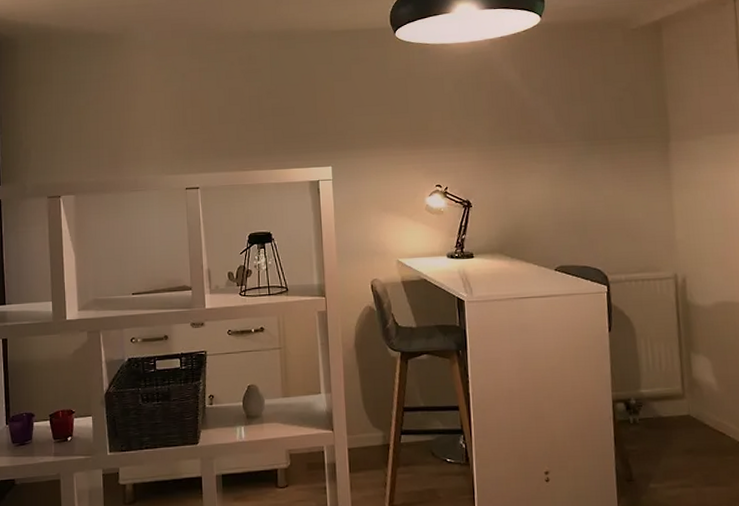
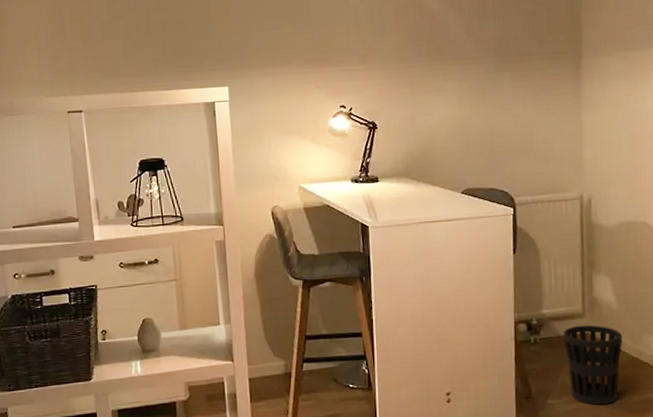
wastebasket: none [663,406,726,492] -> present [563,325,622,405]

